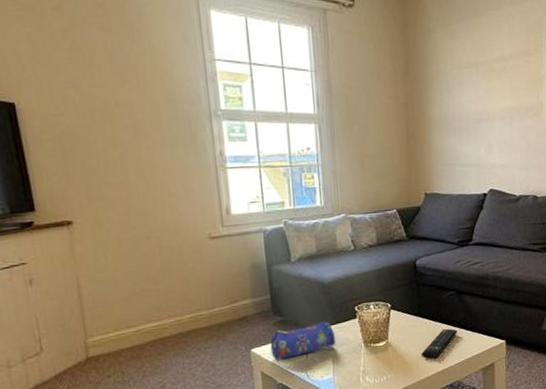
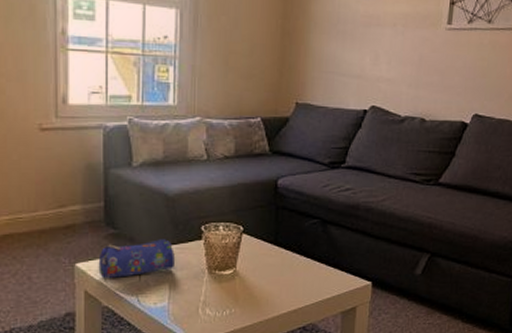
remote control: present [421,328,457,360] -> none [273,261,317,296]

